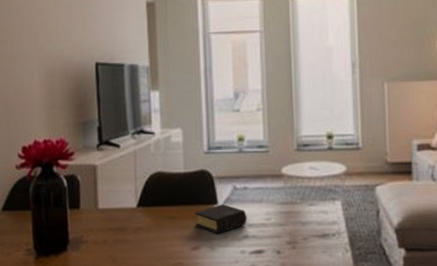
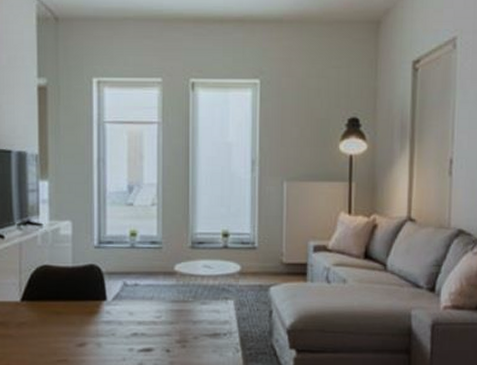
book: present [194,204,247,234] -> none [82,301,137,331]

